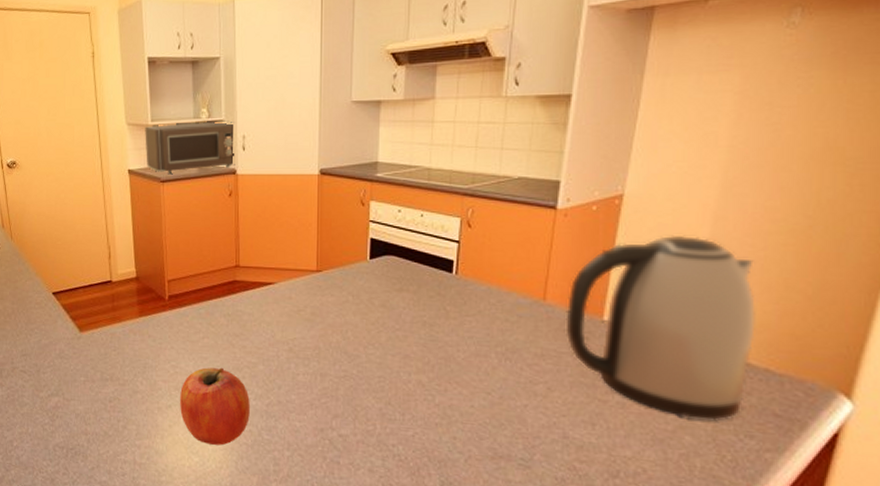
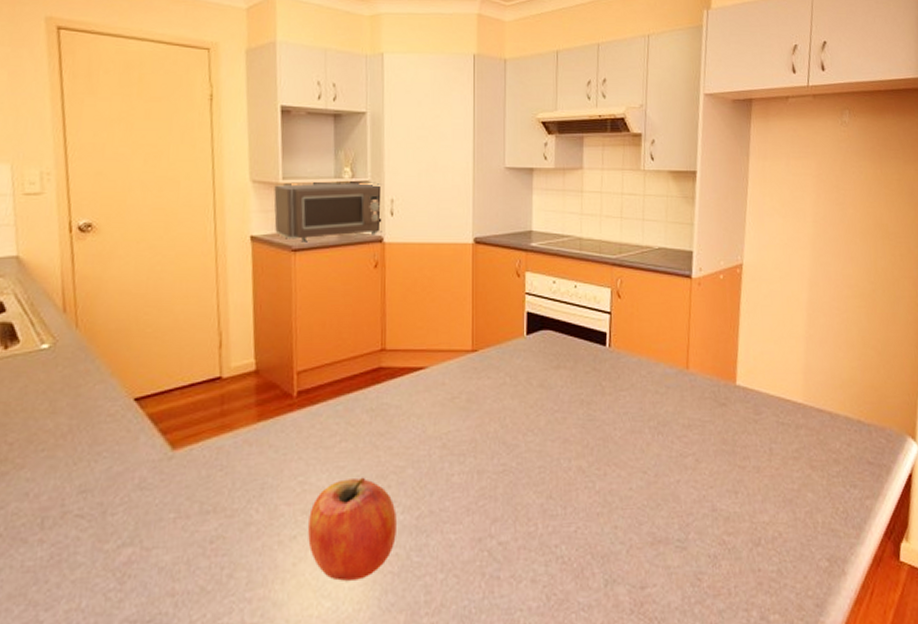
kettle: present [565,234,756,420] -> none [706,300,848,475]

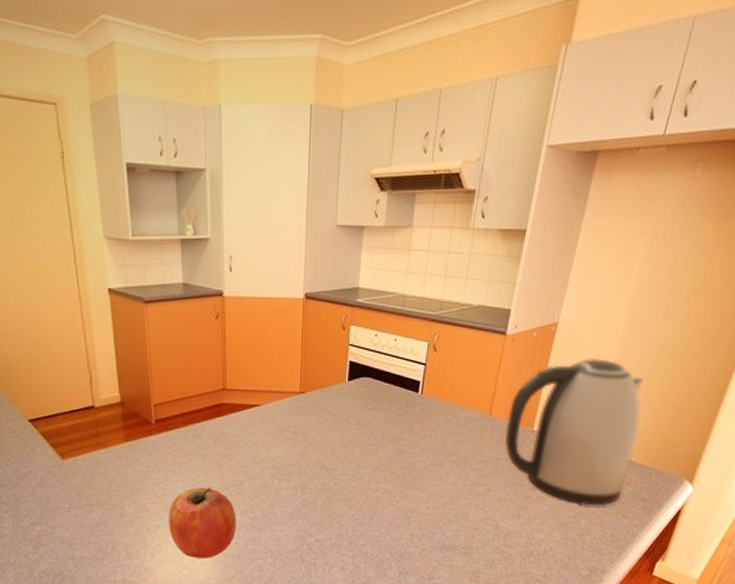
microwave: present [274,182,382,241] -> none [125,239,221,294]
kettle: none [706,300,848,475] -> present [504,357,644,506]

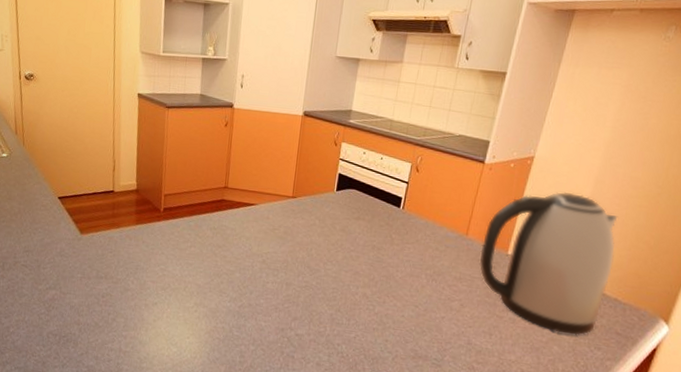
fruit: present [169,487,236,558] -> none [164,272,226,339]

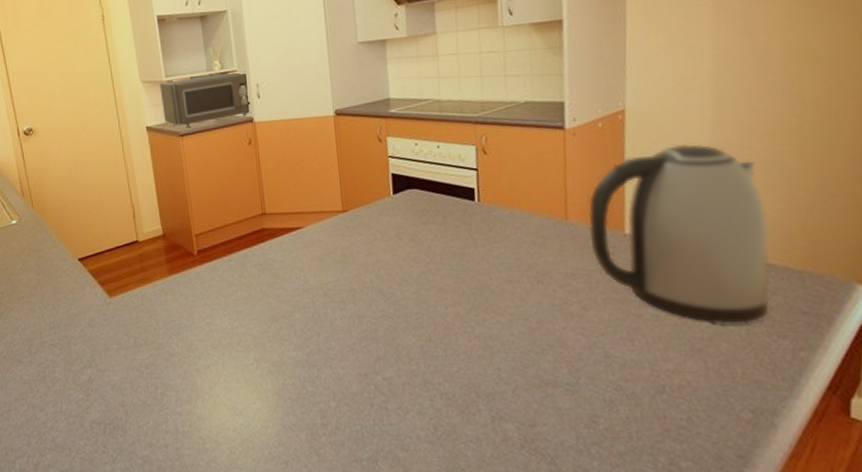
microwave: none [155,56,236,102] -> present [160,71,250,127]

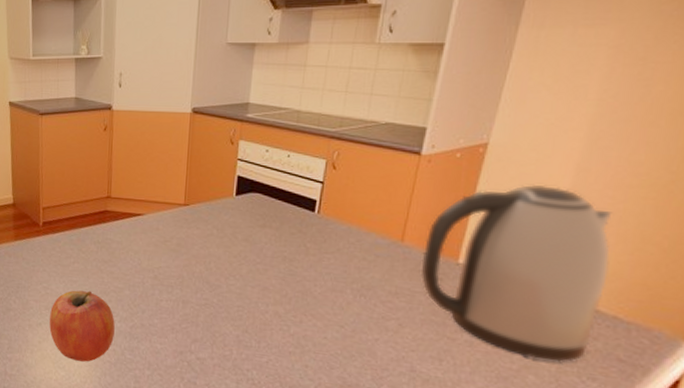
microwave: present [160,71,250,127] -> none [26,58,112,107]
fruit: none [218,320,292,403] -> present [49,290,115,362]

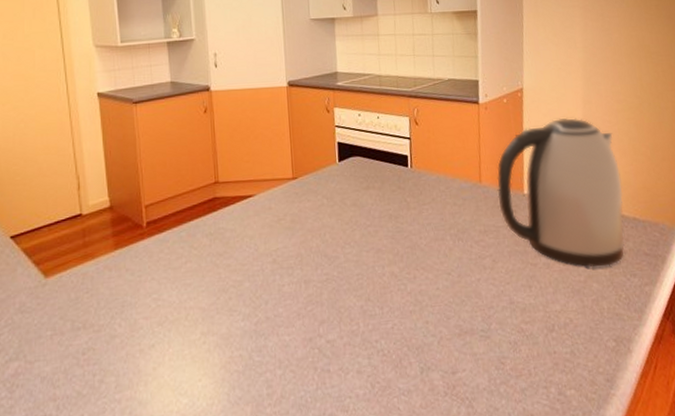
fruit: present [49,290,115,362] -> none [164,291,239,381]

